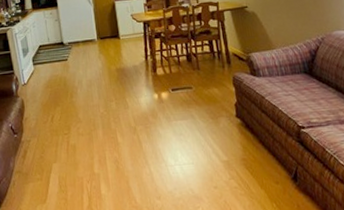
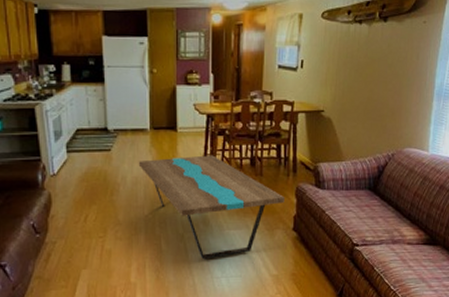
coffee table: none [90,55,224,150] -> present [138,155,284,260]

